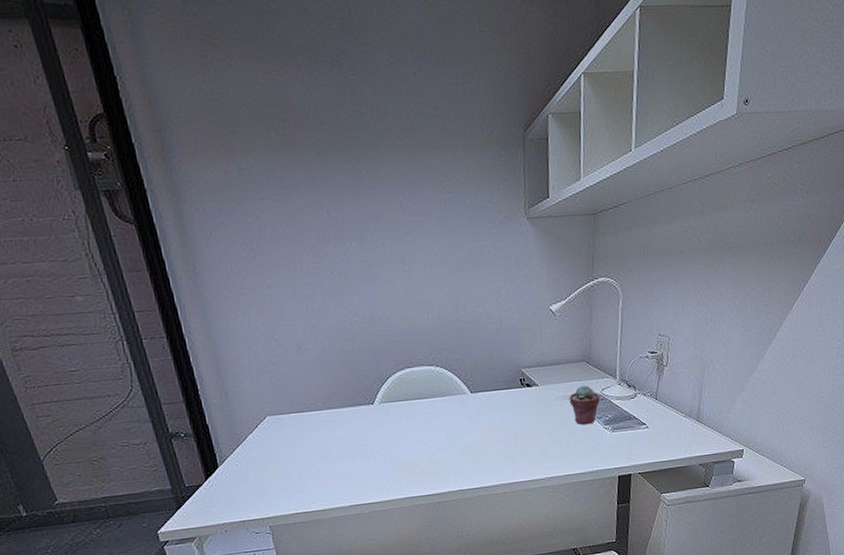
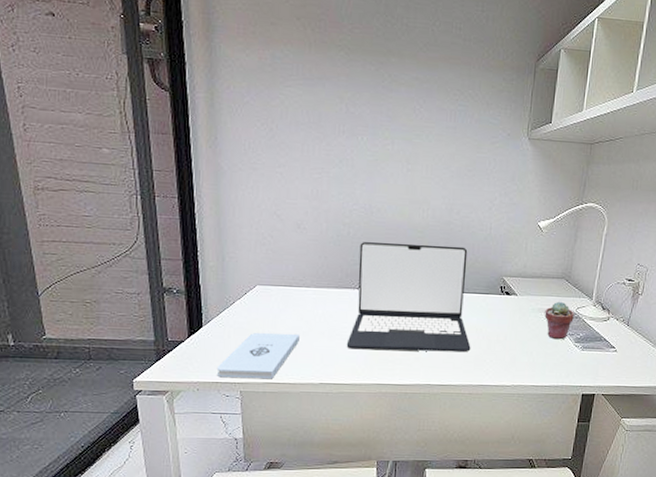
notepad: none [241,459,321,516] -> present [216,332,300,378]
laptop: none [367,344,499,467] -> present [346,242,471,353]

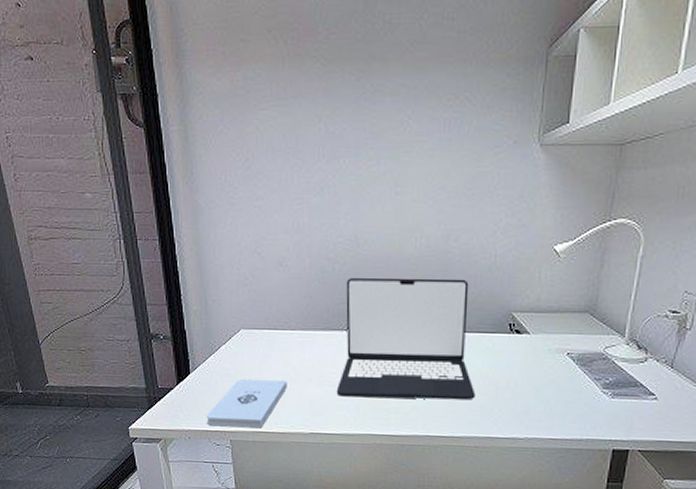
potted succulent: present [544,301,574,340] -> none [564,339,601,385]

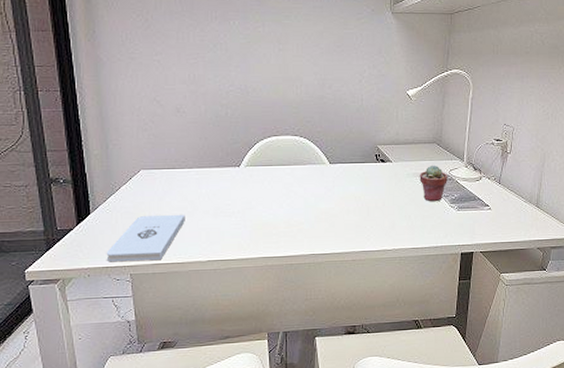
laptop: present [336,277,476,400] -> none [231,119,351,225]
potted succulent: none [564,339,601,385] -> present [419,165,448,202]

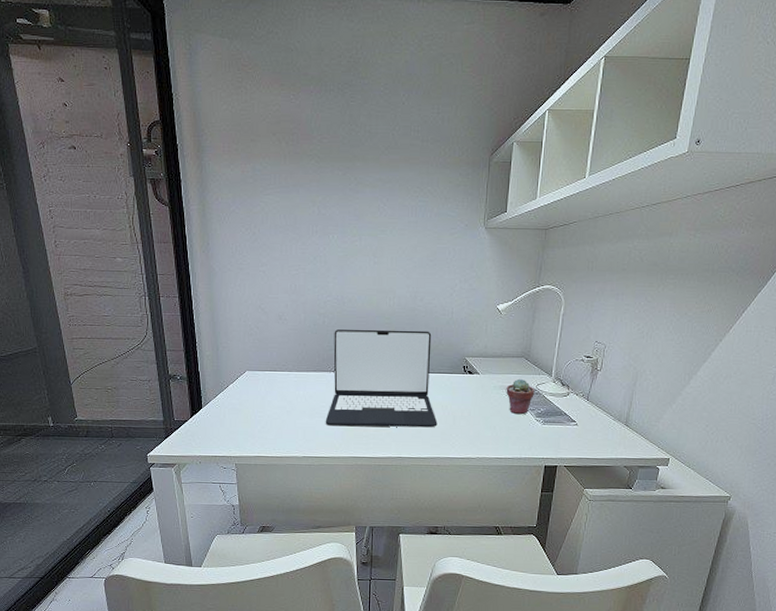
notepad: present [106,214,185,262] -> none [215,412,284,452]
laptop: none [231,119,351,225] -> present [325,329,438,428]

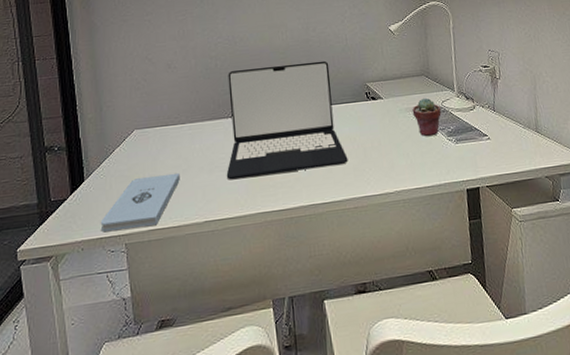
notepad: none [215,412,284,452] -> present [100,172,180,232]

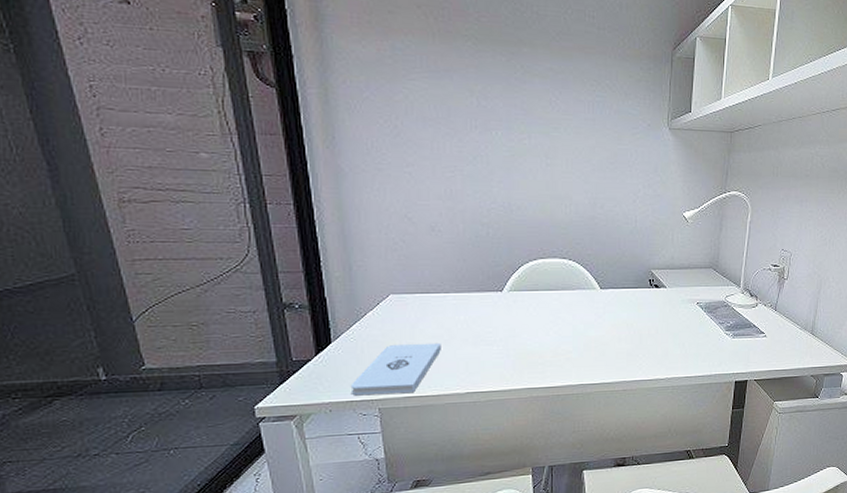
laptop: present [226,60,348,180] -> none [492,241,623,355]
potted succulent: present [412,97,442,137] -> none [694,291,723,329]

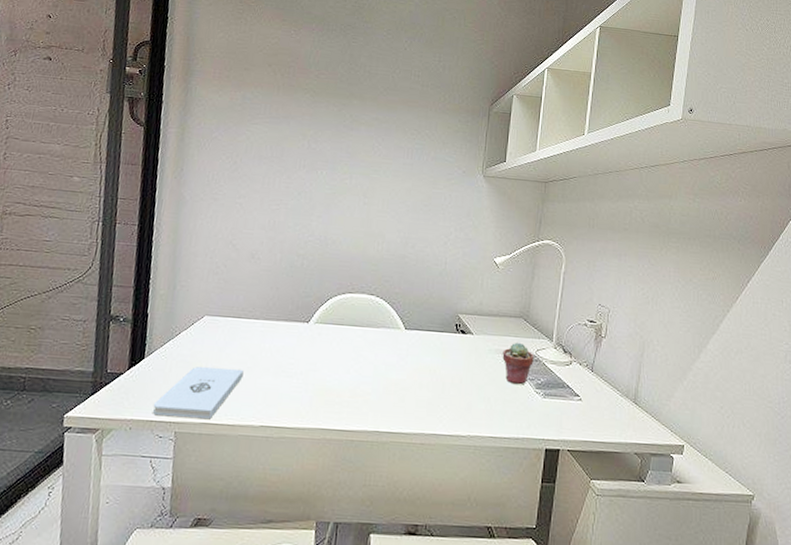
potted succulent: none [694,291,723,329] -> present [502,342,534,385]

